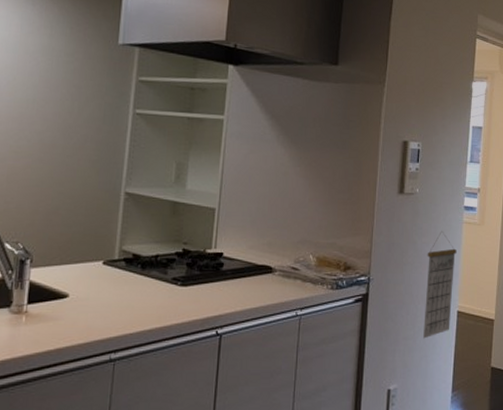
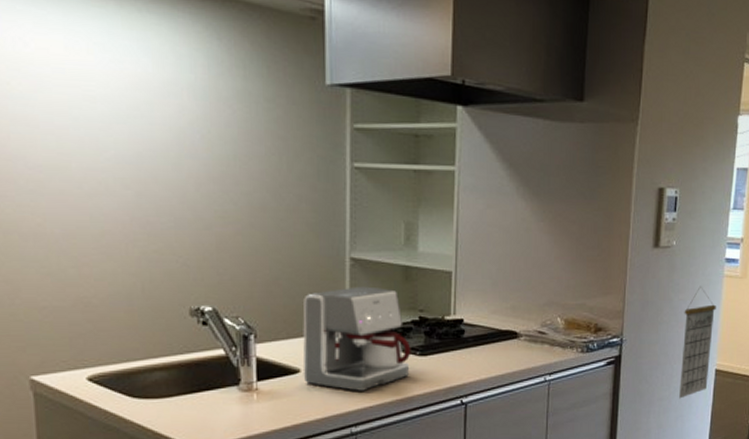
coffee maker: none [70,218,173,318] -> present [302,286,411,391]

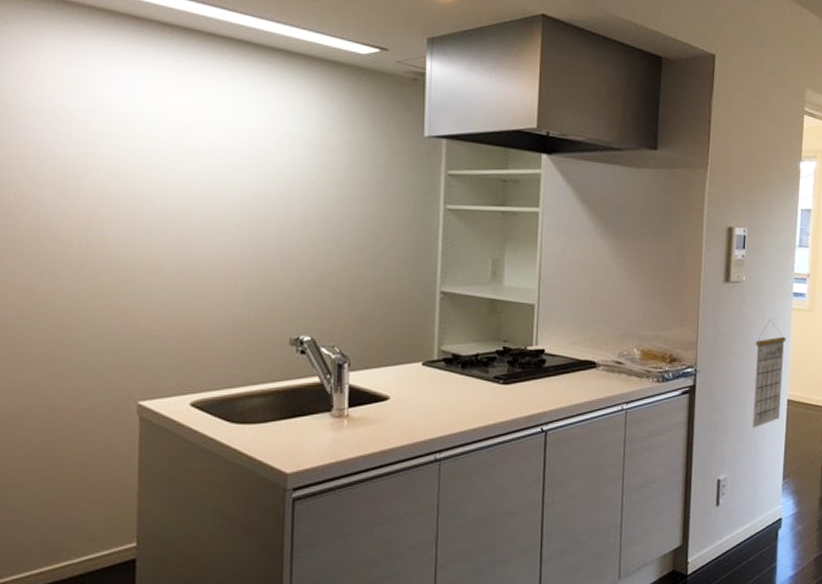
coffee maker: present [302,286,411,391] -> none [392,318,495,418]

